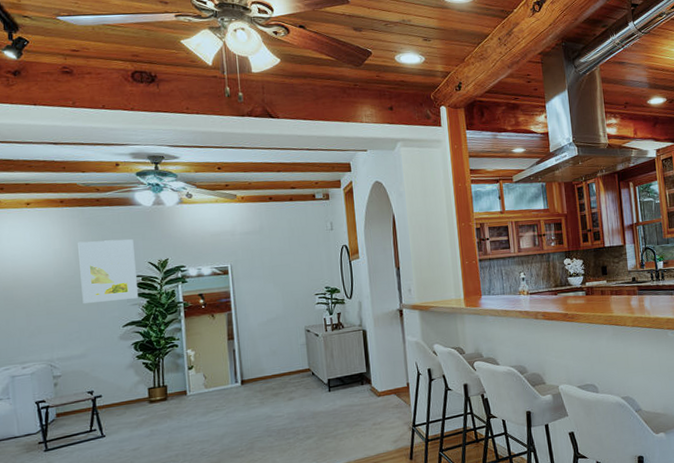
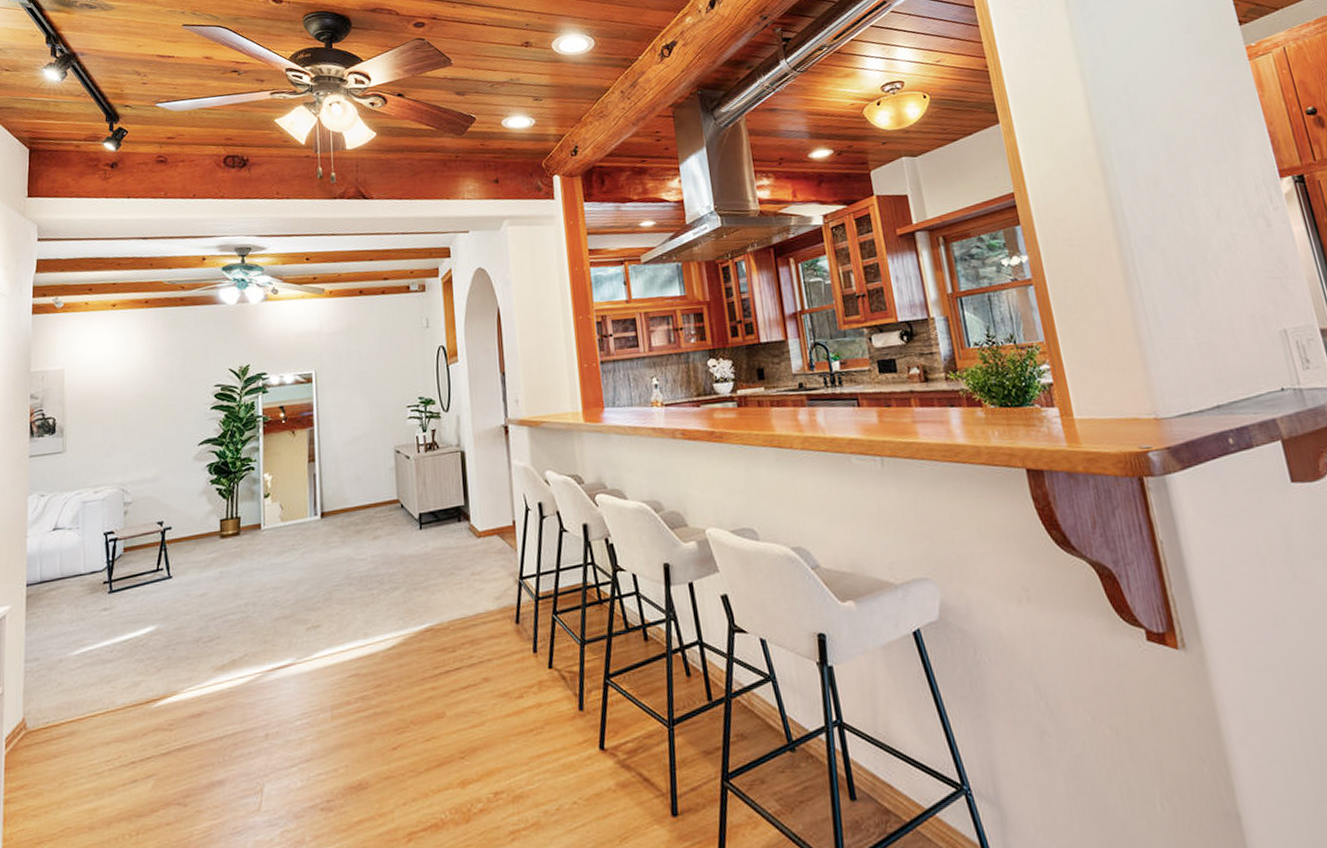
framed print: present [78,239,138,303] -> none [159,343,216,417]

